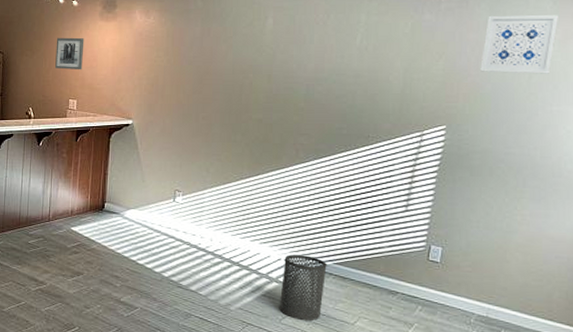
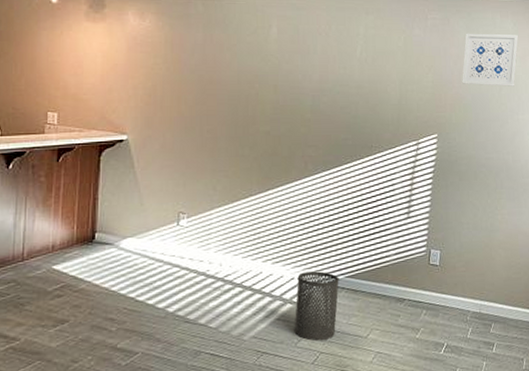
wall art: present [55,37,84,70] -> none [29,39,66,78]

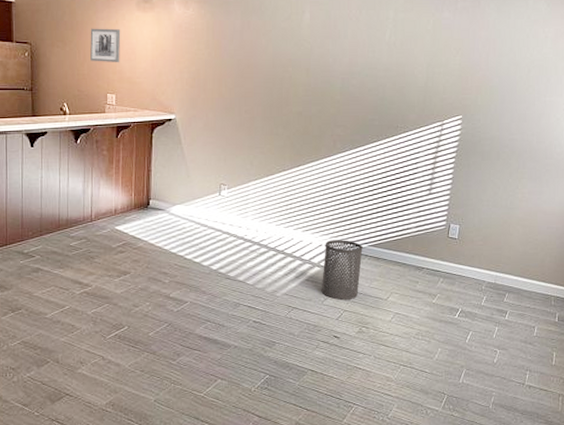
wall art: none [29,39,66,78] -> present [90,28,121,63]
wall art: present [462,33,519,86] -> none [490,15,552,69]

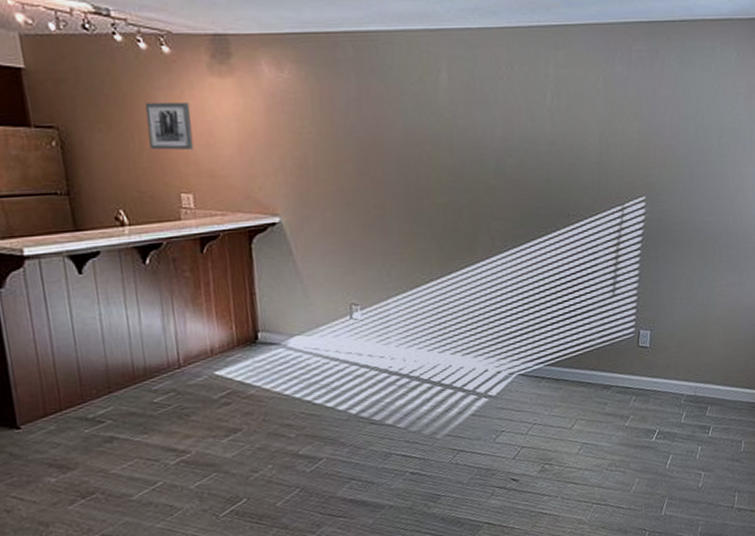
trash can: present [321,240,364,300] -> none [491,360,540,435]

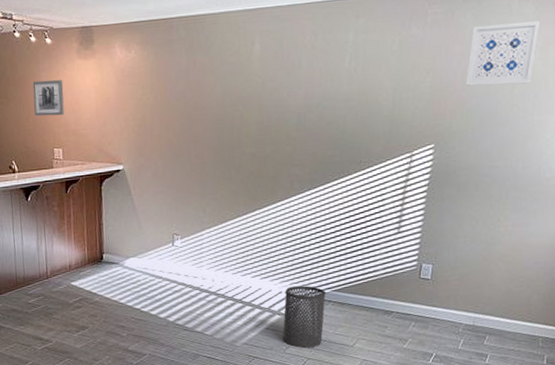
trash can: none [491,360,540,435] -> present [282,285,327,348]
wall art: none [674,67,743,134] -> present [466,21,541,86]

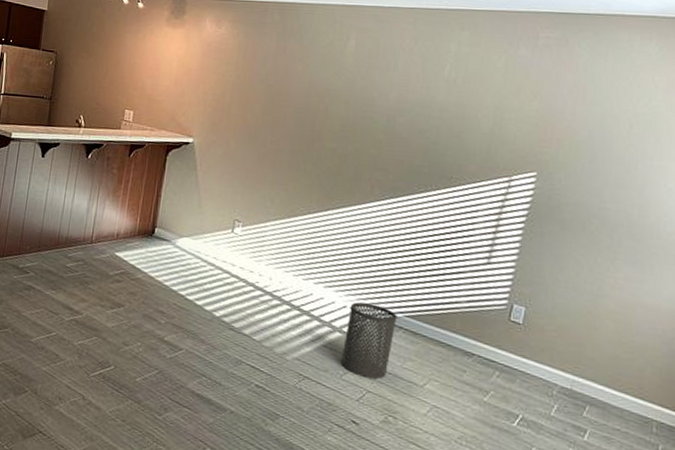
wall art: present [32,79,65,117] -> none [113,41,148,79]
wall art: present [466,21,541,86] -> none [577,56,665,125]

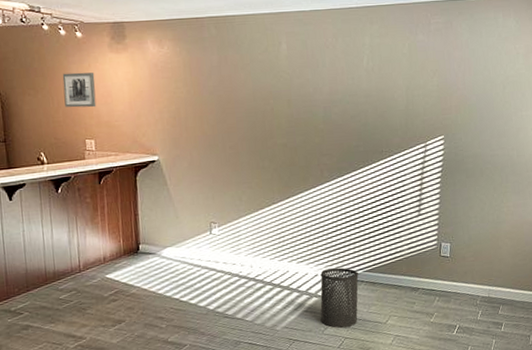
wall art: none [113,41,148,79] -> present [62,72,97,108]

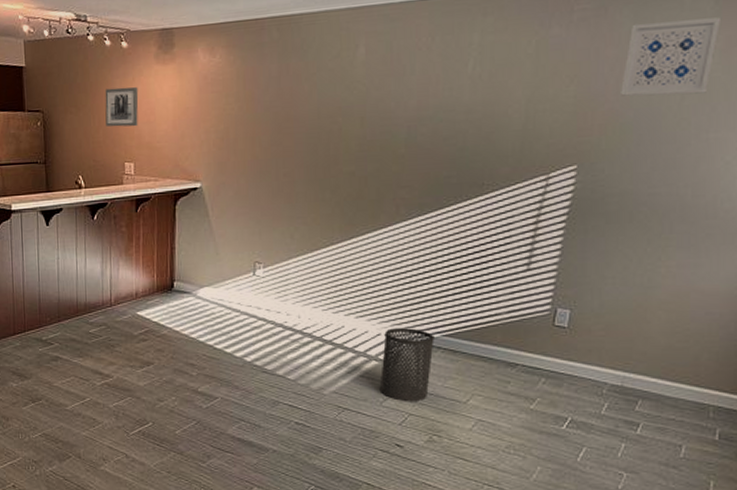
wall art: none [466,32,522,86] -> present [621,17,722,96]

